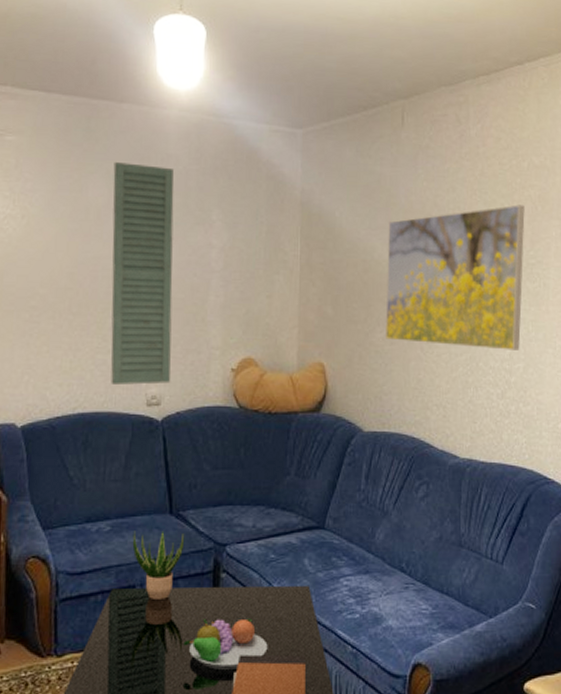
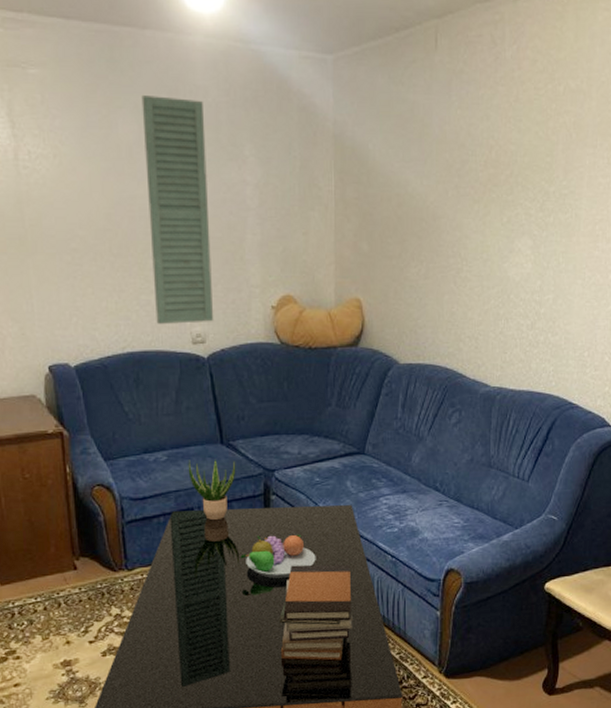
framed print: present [386,204,525,350] -> none [420,132,559,282]

